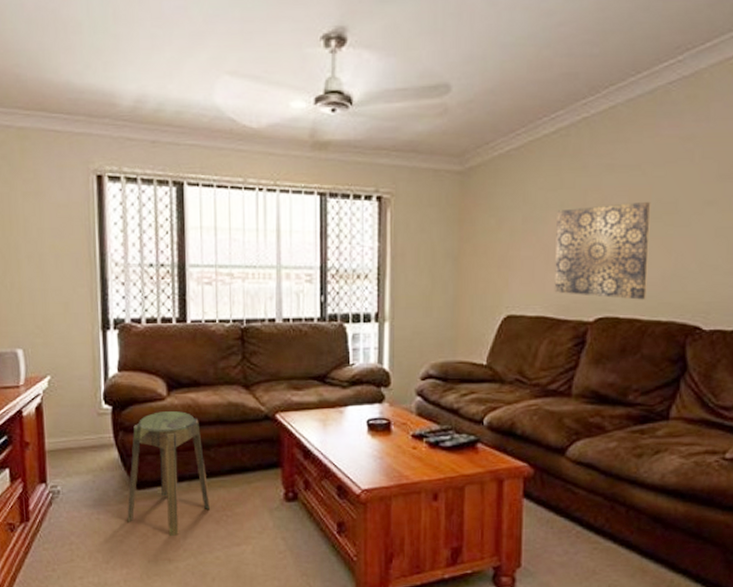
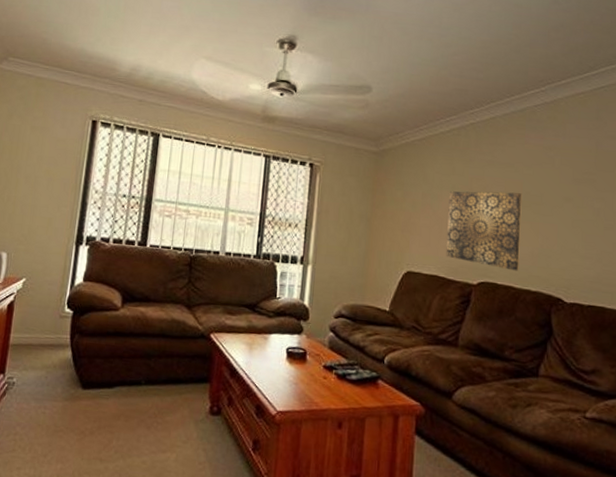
stool: present [127,411,211,536] -> none [69,320,145,437]

